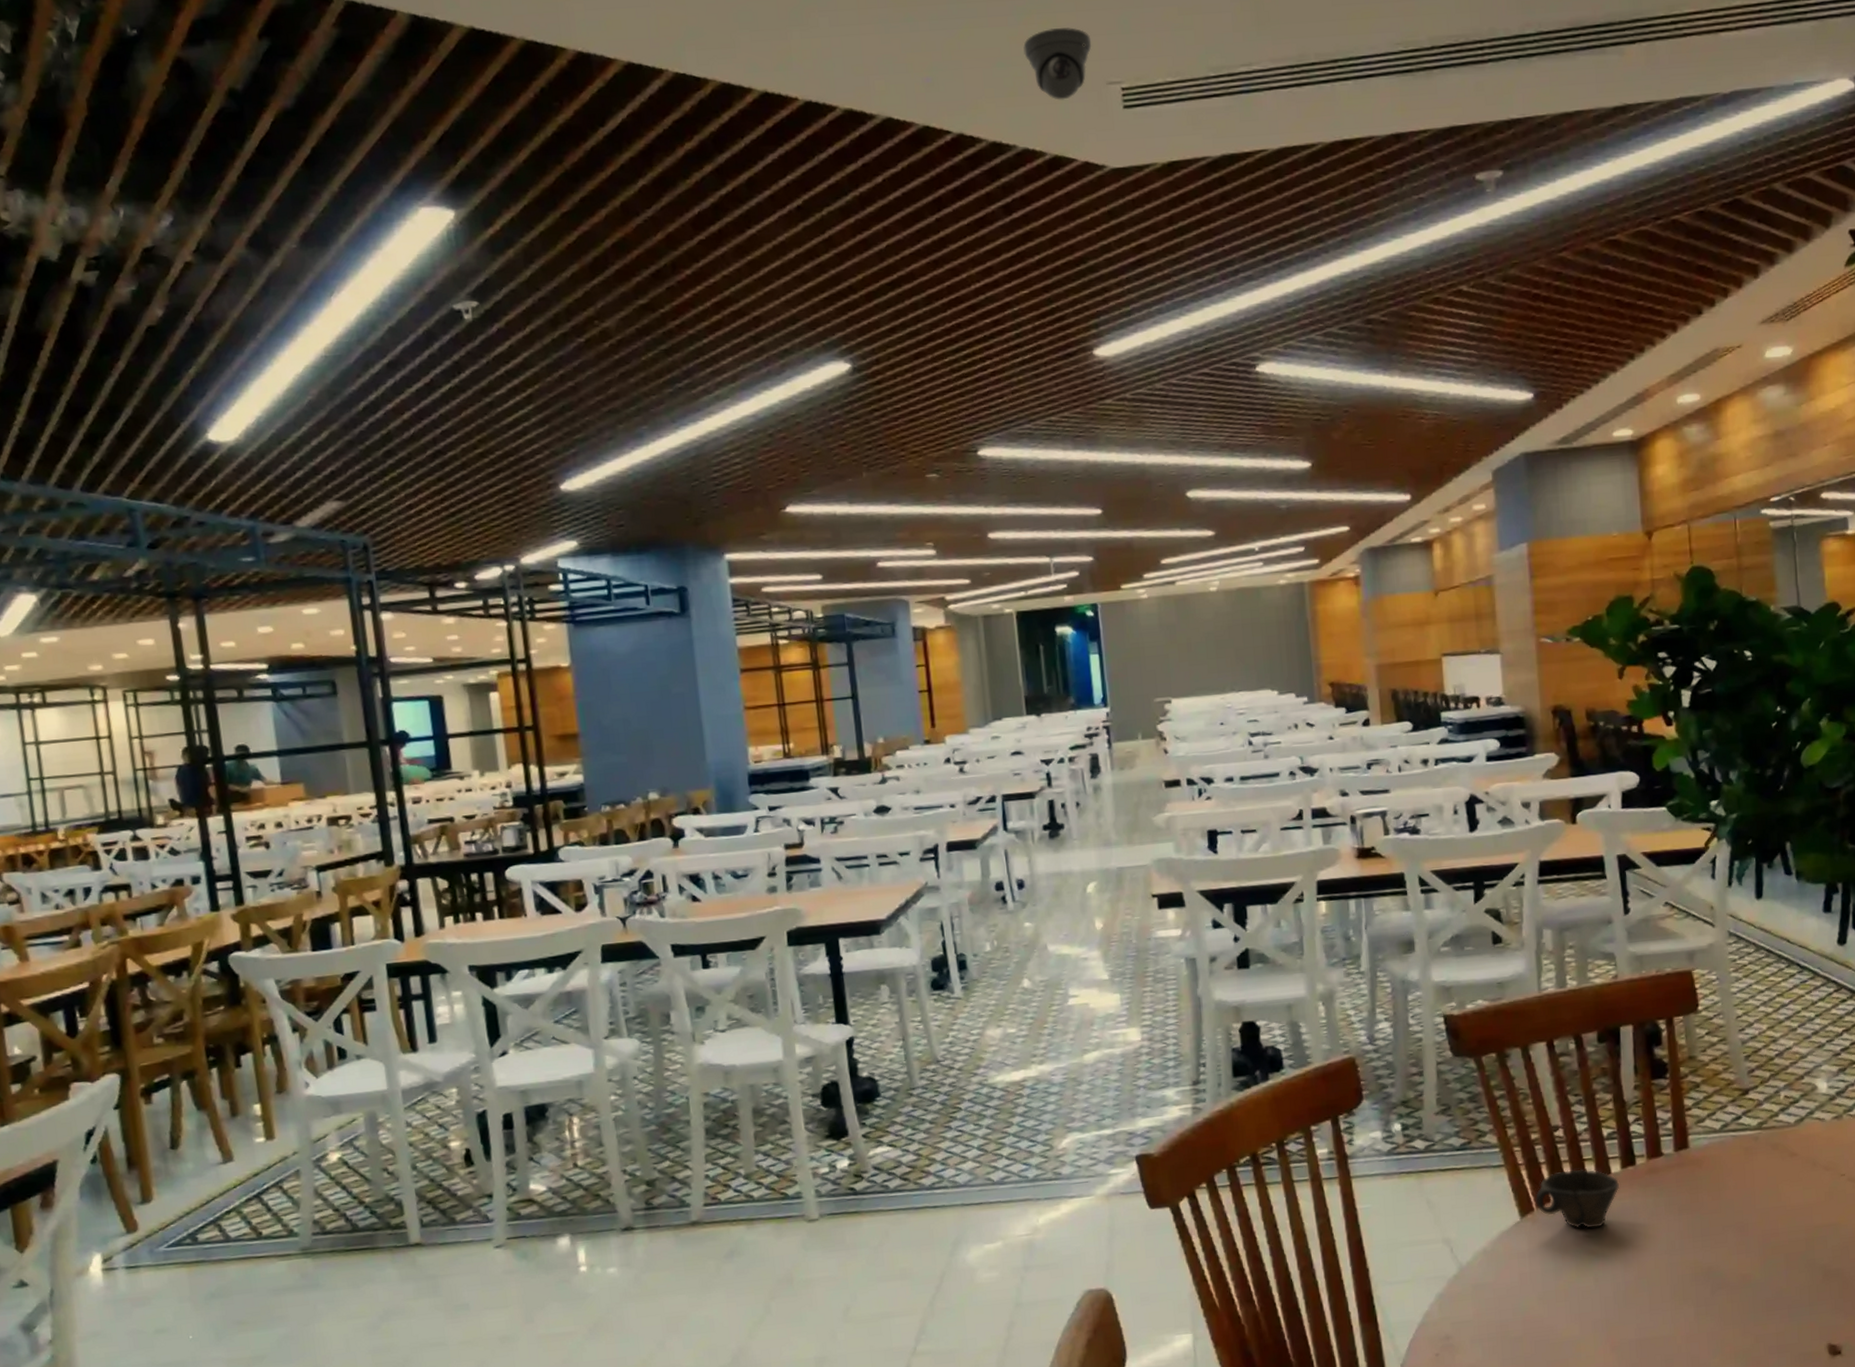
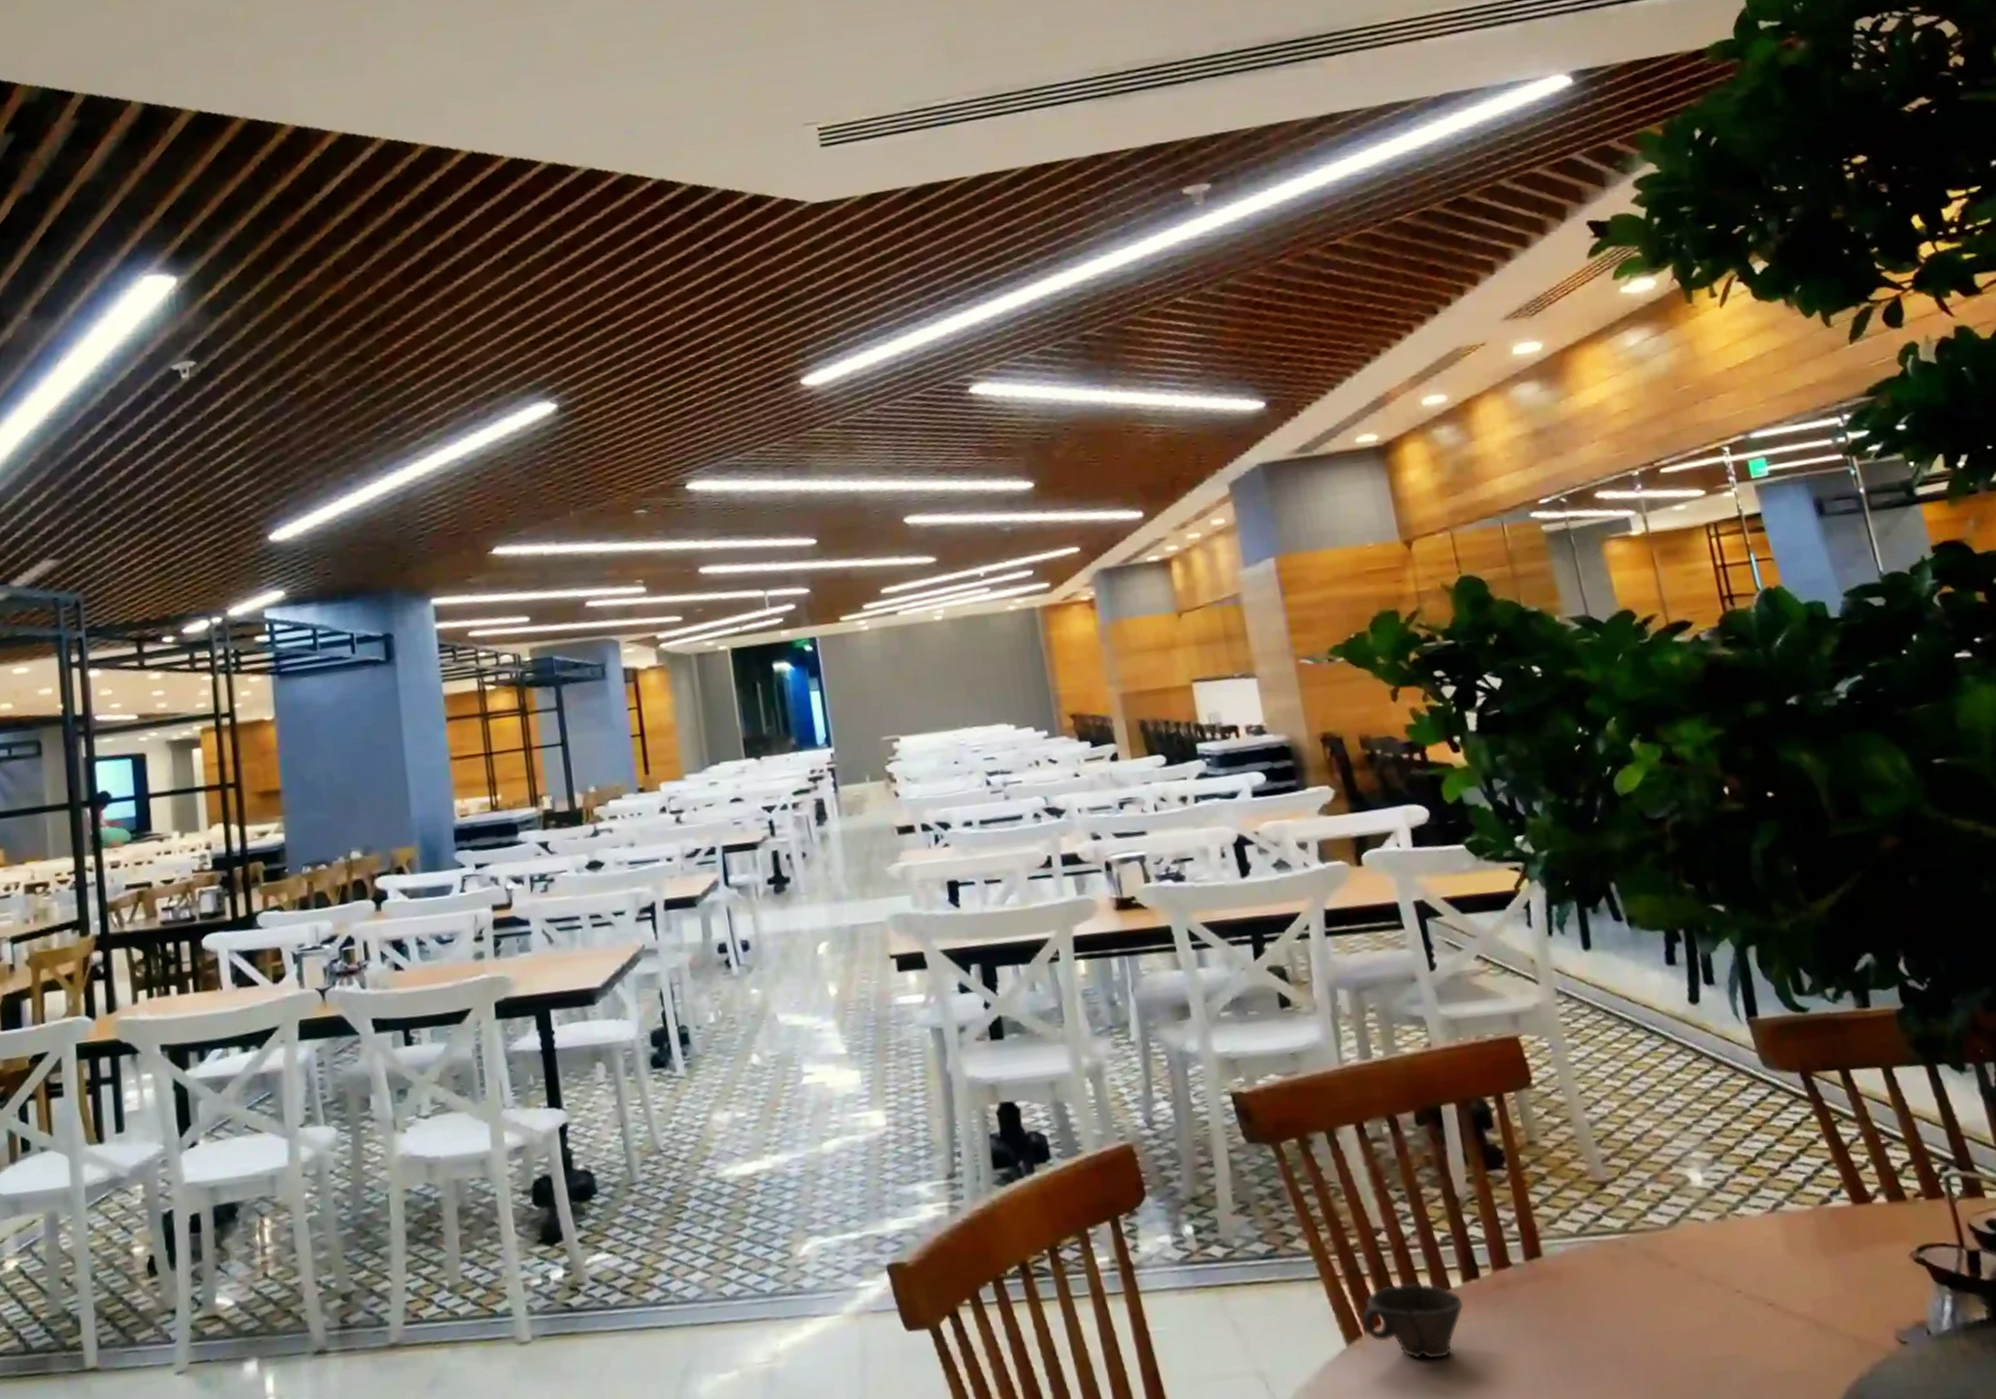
security camera: present [1023,27,1092,100] -> none [720,76,787,143]

